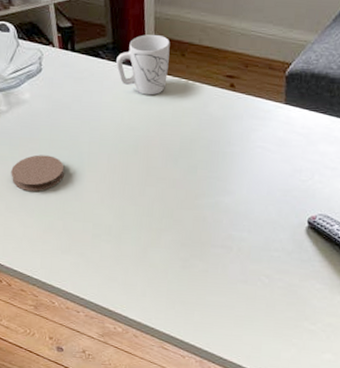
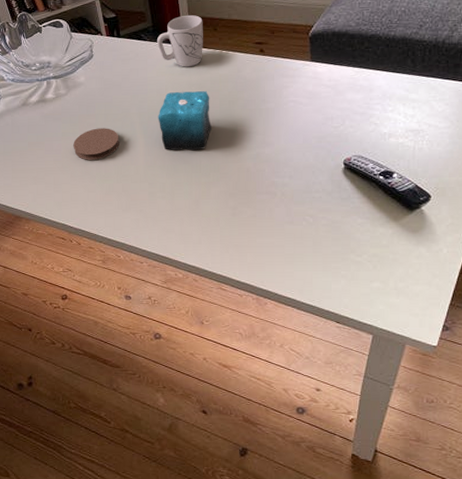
candle: none [109,122,170,192] -> present [158,91,211,151]

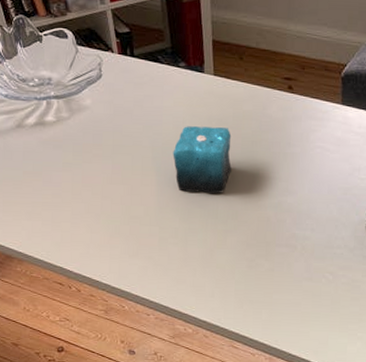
coaster: present [73,128,119,160] -> none [75,160,129,197]
mug: present [157,14,203,67] -> none [176,38,228,99]

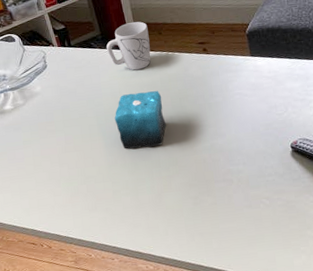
mug: none [176,38,228,99] -> present [106,21,151,70]

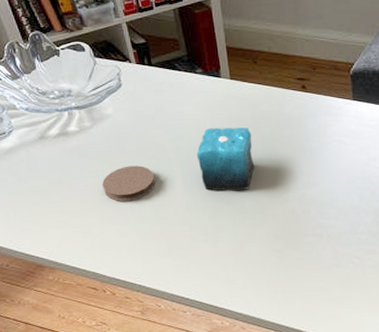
coaster: none [35,133,80,166] -> present [102,165,155,201]
mug: present [106,21,151,70] -> none [193,45,243,102]

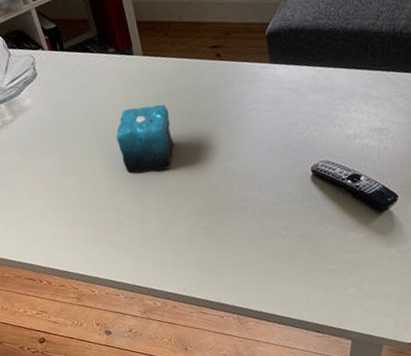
coaster: present [102,165,155,201] -> none [28,154,79,193]

